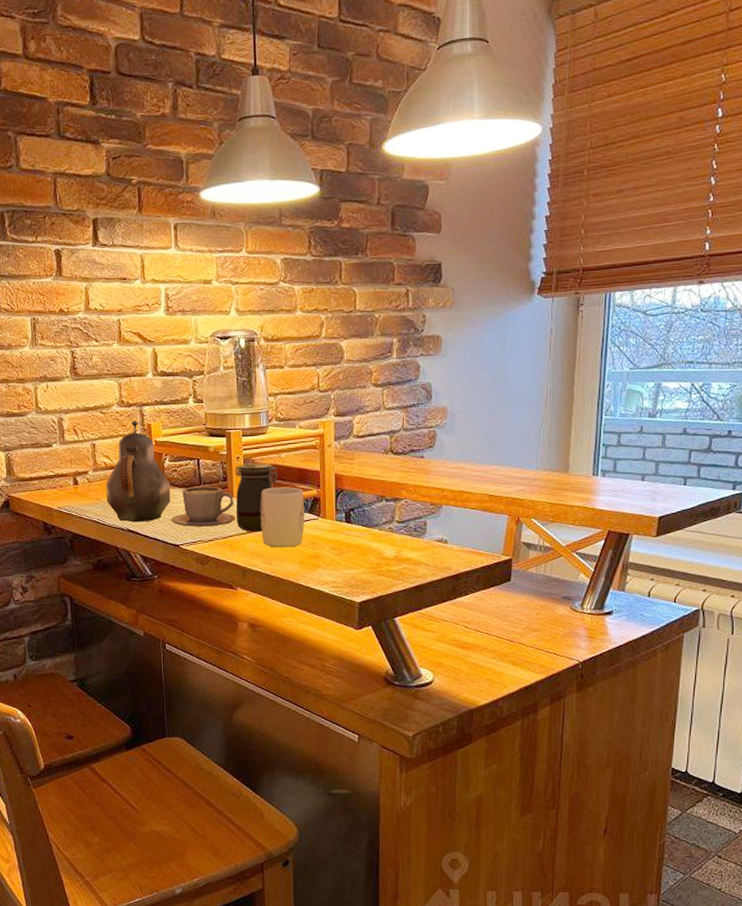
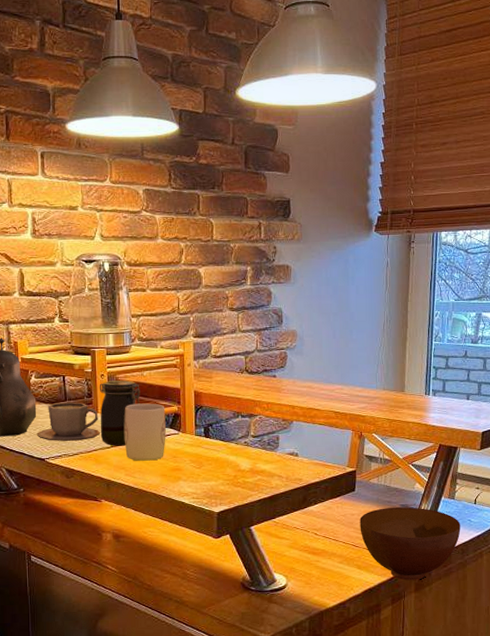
bowl: none [515,598,631,679] -> present [360,506,461,581]

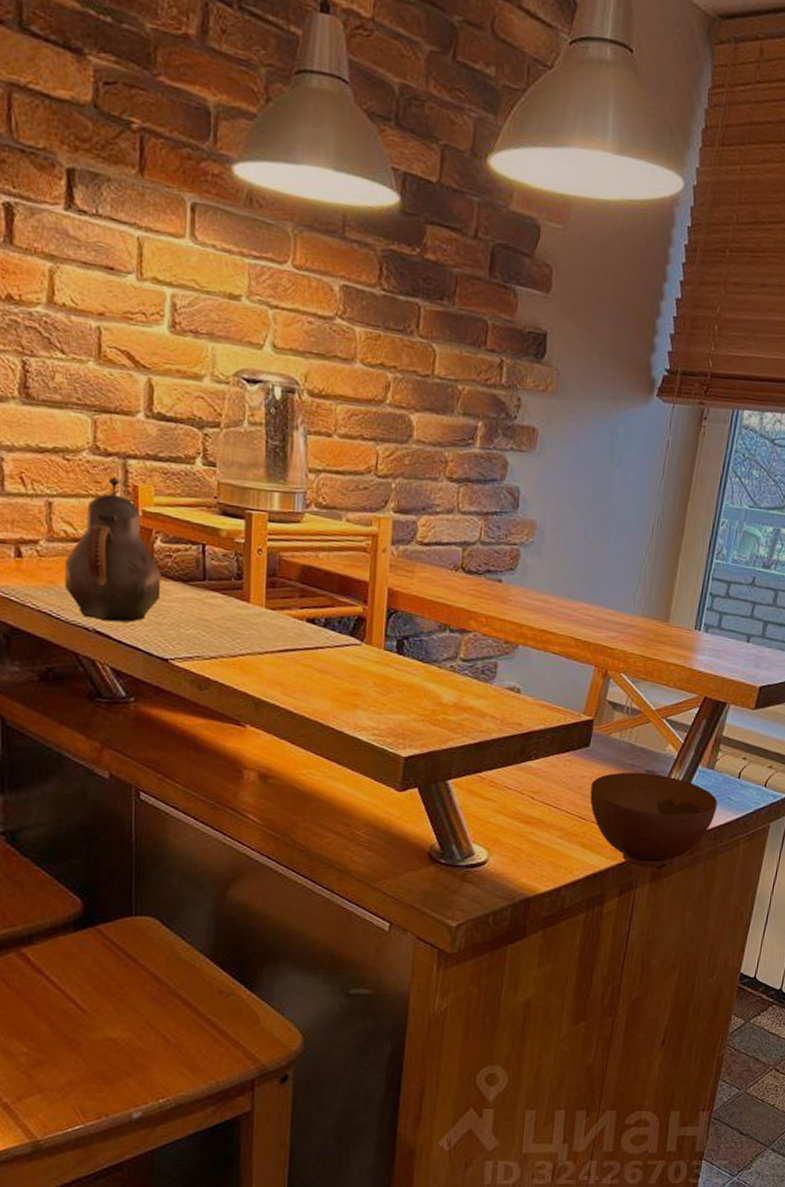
cup: present [36,402,100,442] -> none [158,581,251,640]
jar: present [99,380,140,446] -> none [251,559,313,654]
mug: present [123,403,166,461] -> none [284,595,346,678]

